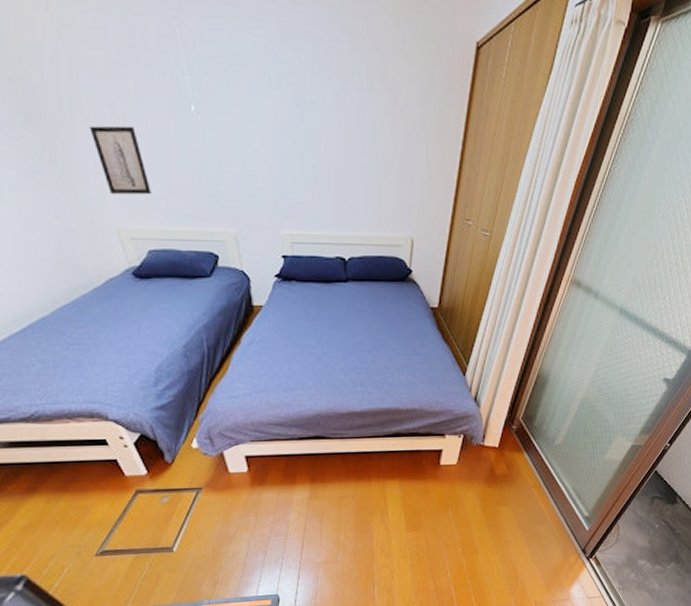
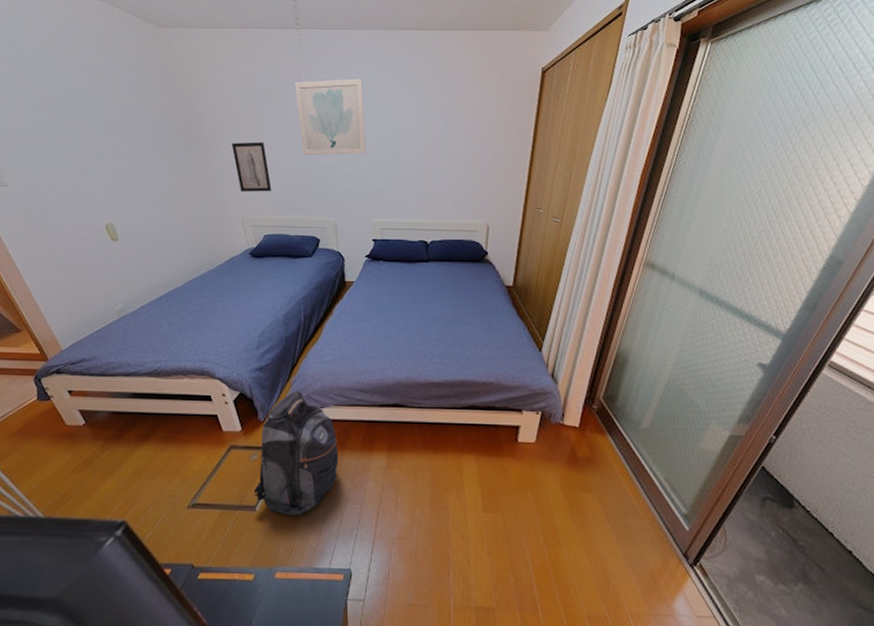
wall art: none [167,41,269,148] -> present [294,78,367,156]
backpack: none [168,429,259,553] -> present [253,391,339,515]

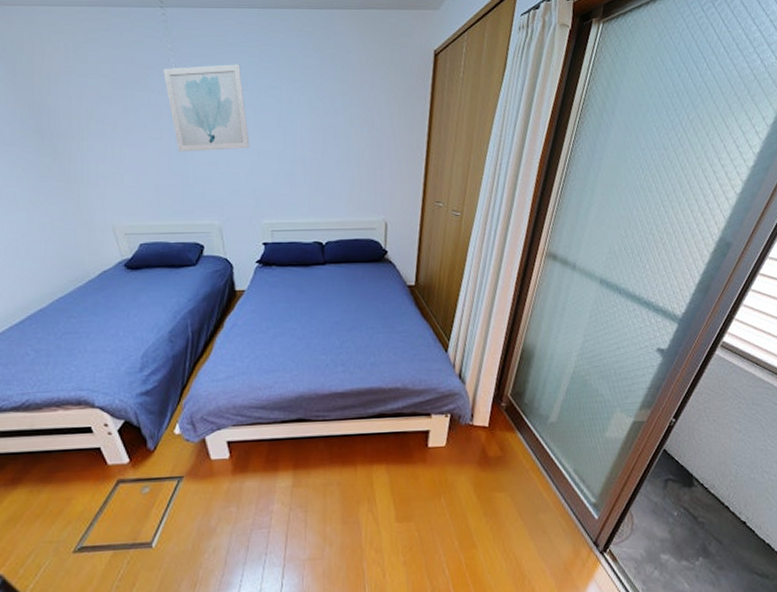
wall art: present [231,142,272,192] -> none [94,138,145,196]
backpack: present [253,391,339,515] -> none [148,414,241,549]

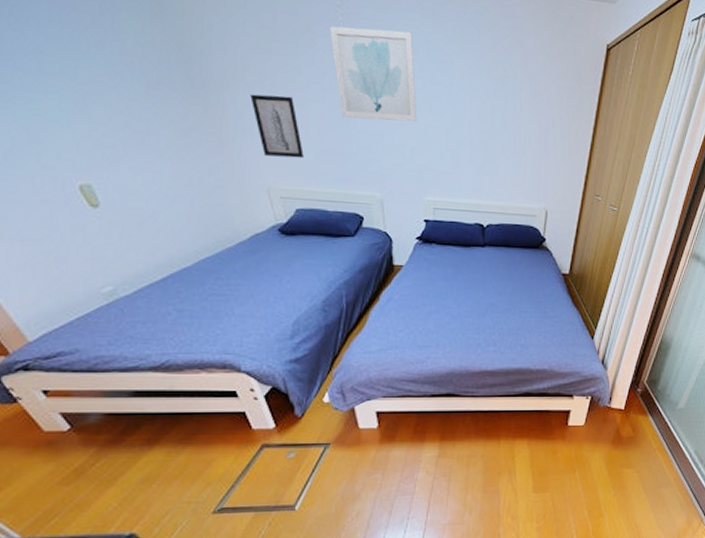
wall art: none [94,138,145,196] -> present [250,94,304,159]

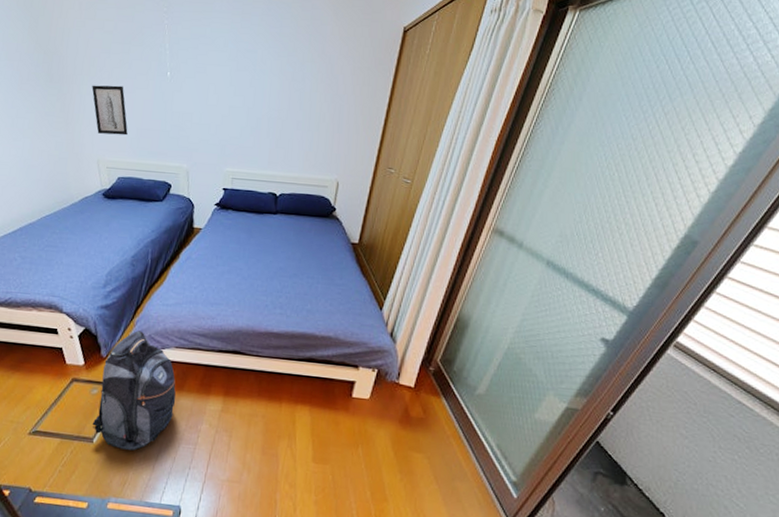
backpack: none [291,383,388,512] -> present [92,331,176,451]
wall art: present [330,26,418,123] -> none [156,28,224,104]

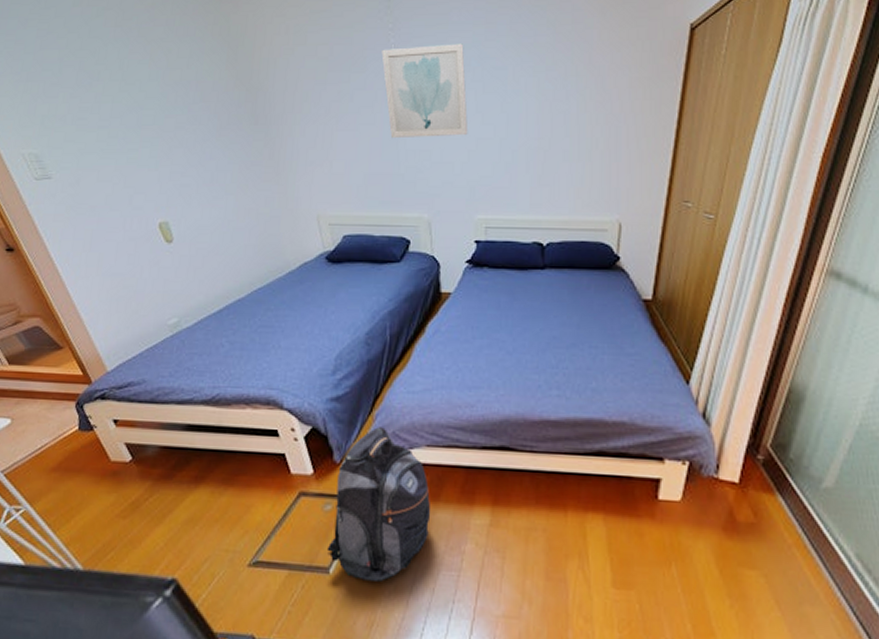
wall art: present [91,85,128,136] -> none [306,123,353,183]
wall art: none [156,28,224,104] -> present [381,43,468,139]

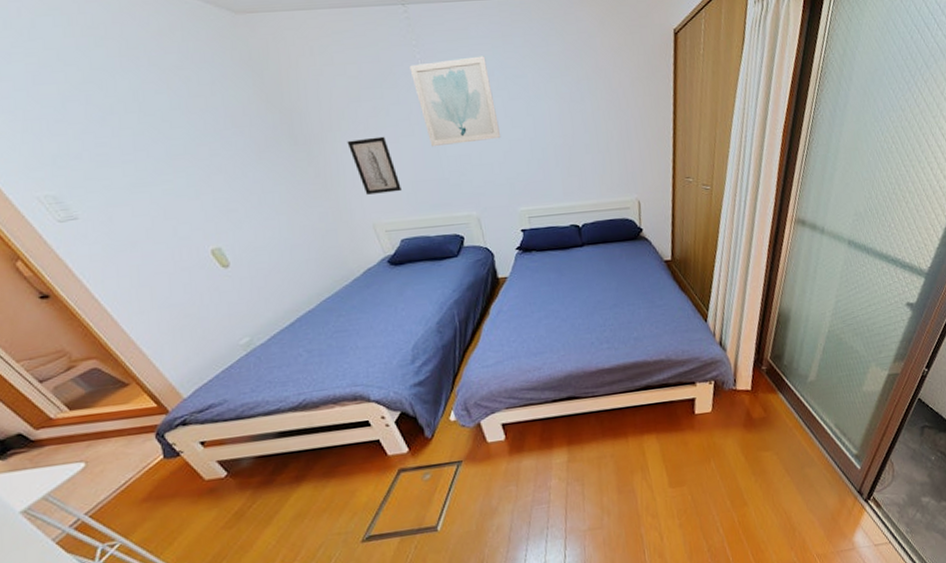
wall art: none [306,123,353,183] -> present [347,136,402,195]
backpack: present [326,427,431,582] -> none [431,400,519,530]

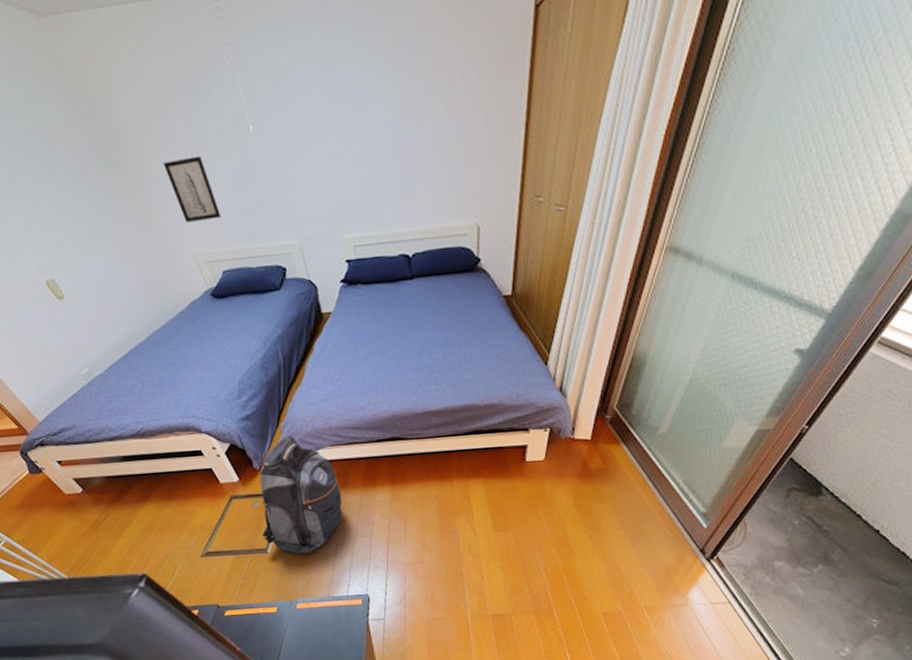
wall art: present [409,56,501,147] -> none [223,51,325,167]
backpack: none [431,400,519,530] -> present [259,436,343,554]

